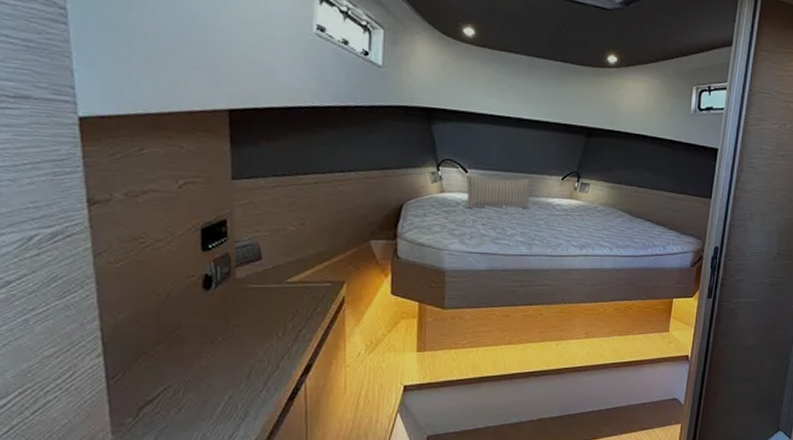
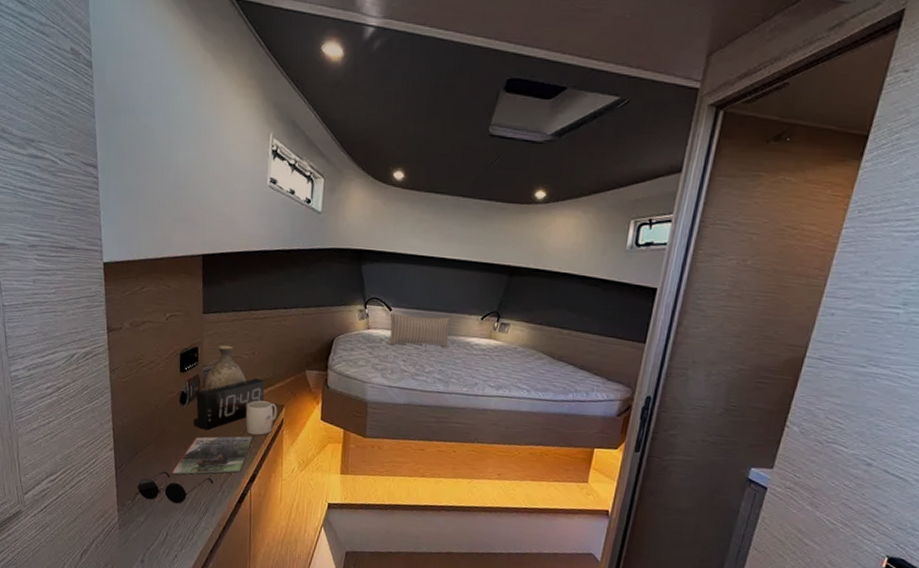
sunglasses: none [141,374,254,413] -> present [137,471,213,504]
magazine: none [193,321,305,377] -> present [171,436,252,475]
alarm clock: none [222,253,320,319] -> present [193,378,265,430]
vase: none [237,216,294,271] -> present [204,345,246,391]
mug: none [294,278,337,319] -> present [245,400,278,436]

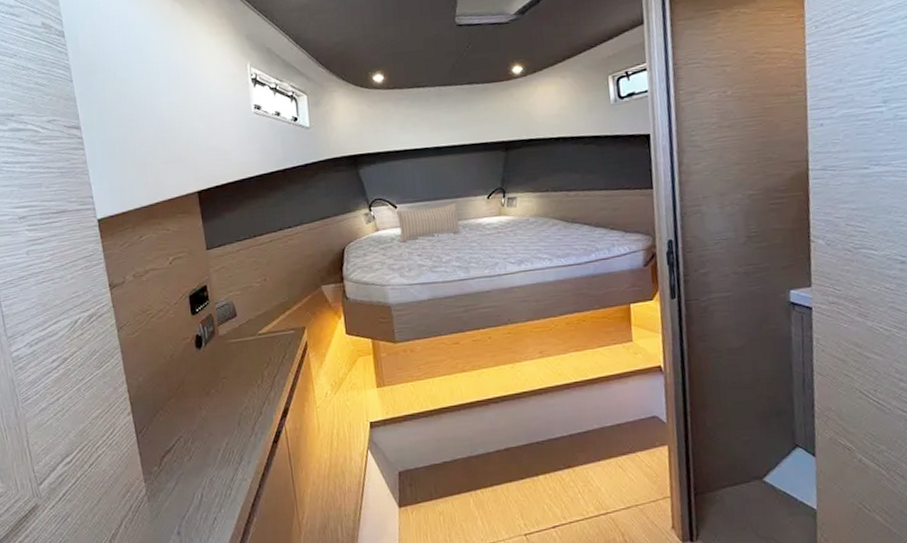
sunglasses: present [137,471,213,504] -> none [162,422,244,461]
magazine: present [171,436,252,475] -> none [197,368,278,427]
alarm clock: present [193,378,265,430] -> none [212,305,284,371]
vase: present [204,345,246,391] -> none [218,277,262,329]
mug: present [245,400,278,436] -> none [266,326,300,366]

